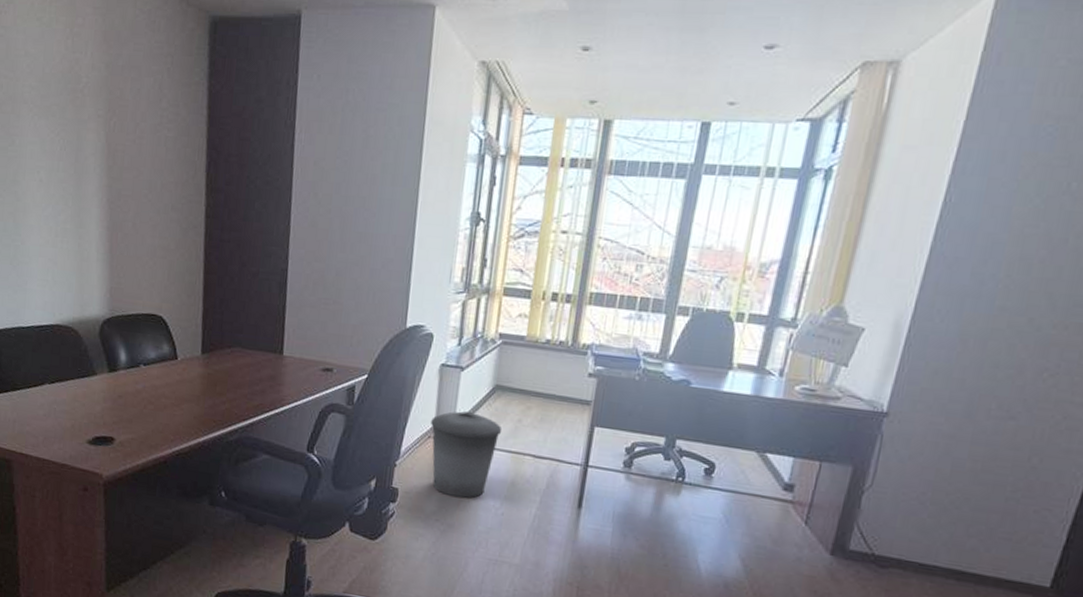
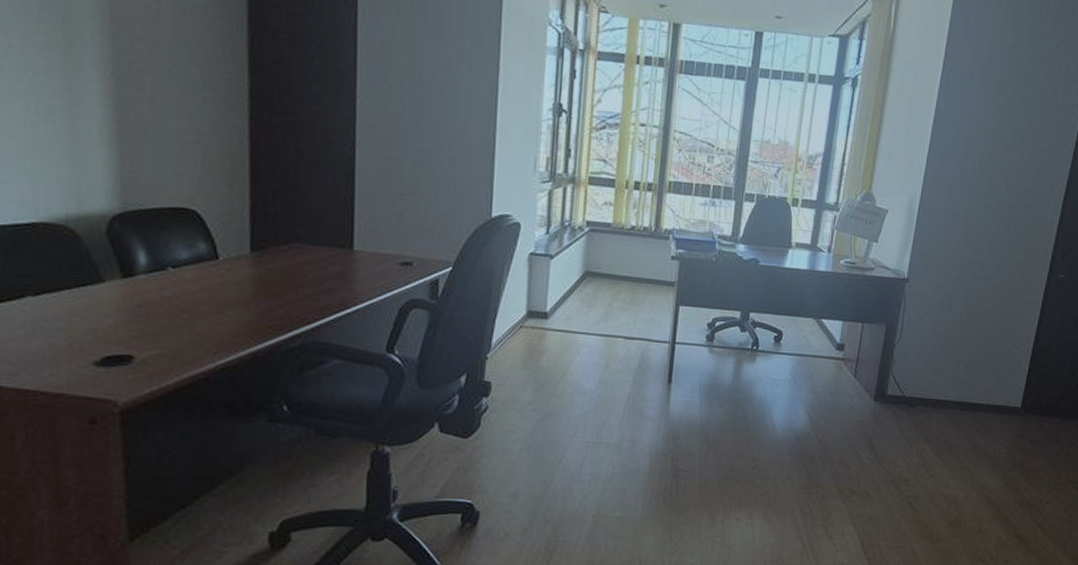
trash can: present [431,410,501,498] -> none [522,298,593,384]

